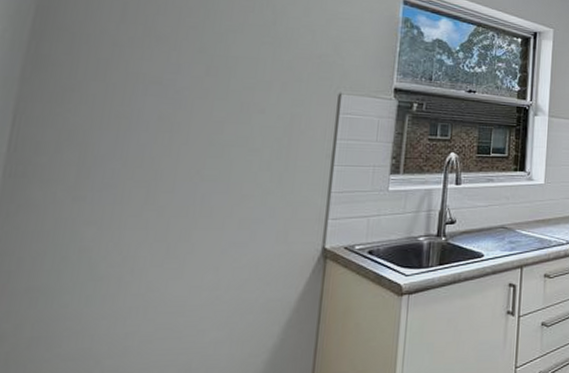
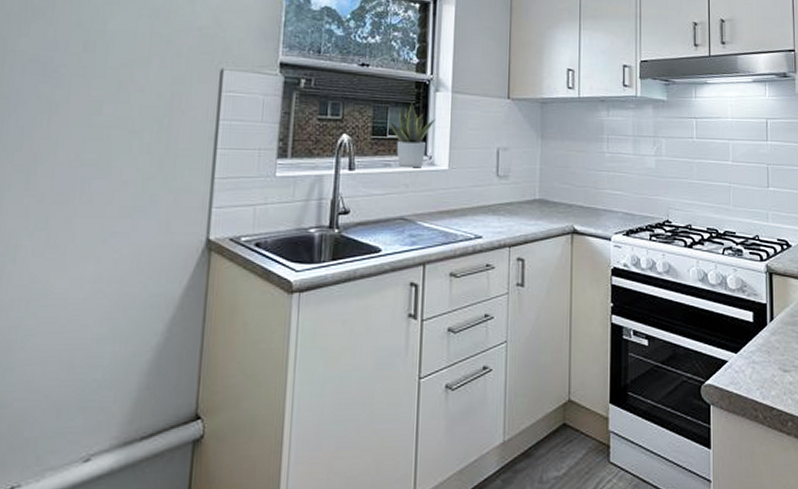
potted plant: none [494,125,535,183] -> present [390,103,436,168]

